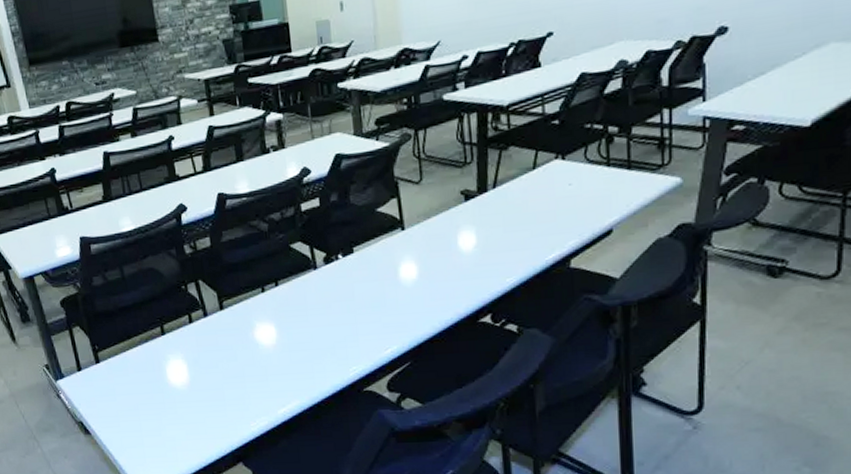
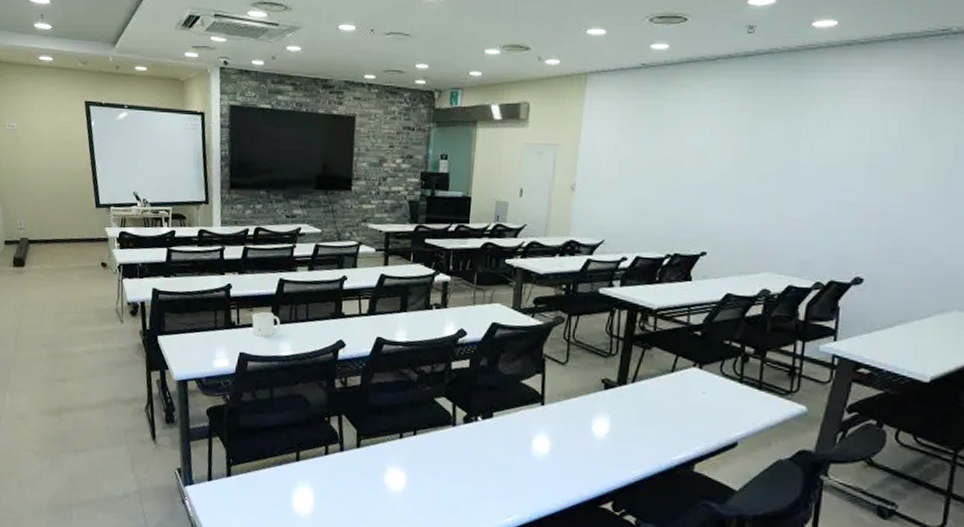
mug: none [83,189,116,217] -> present [251,312,281,337]

